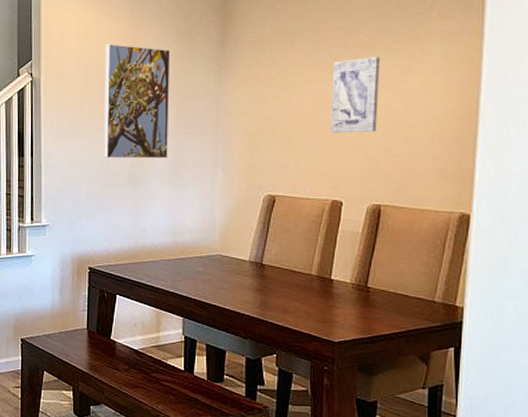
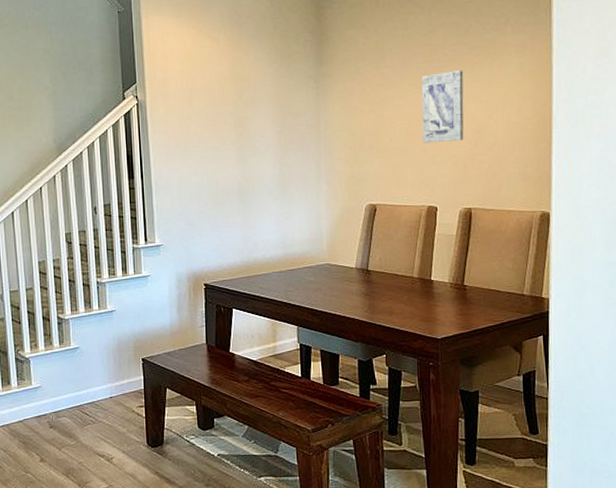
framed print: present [104,44,171,159] -> none [208,65,274,177]

